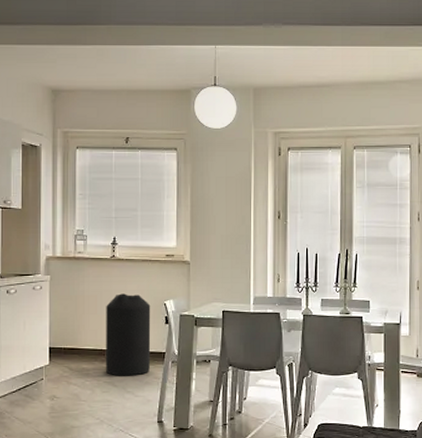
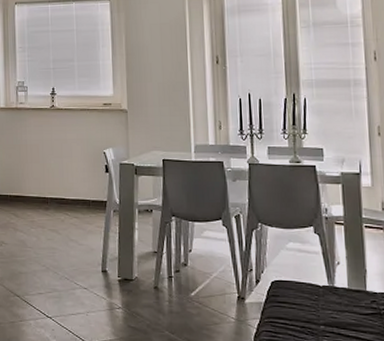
trash can: present [105,293,151,376] -> none [47,142,93,224]

